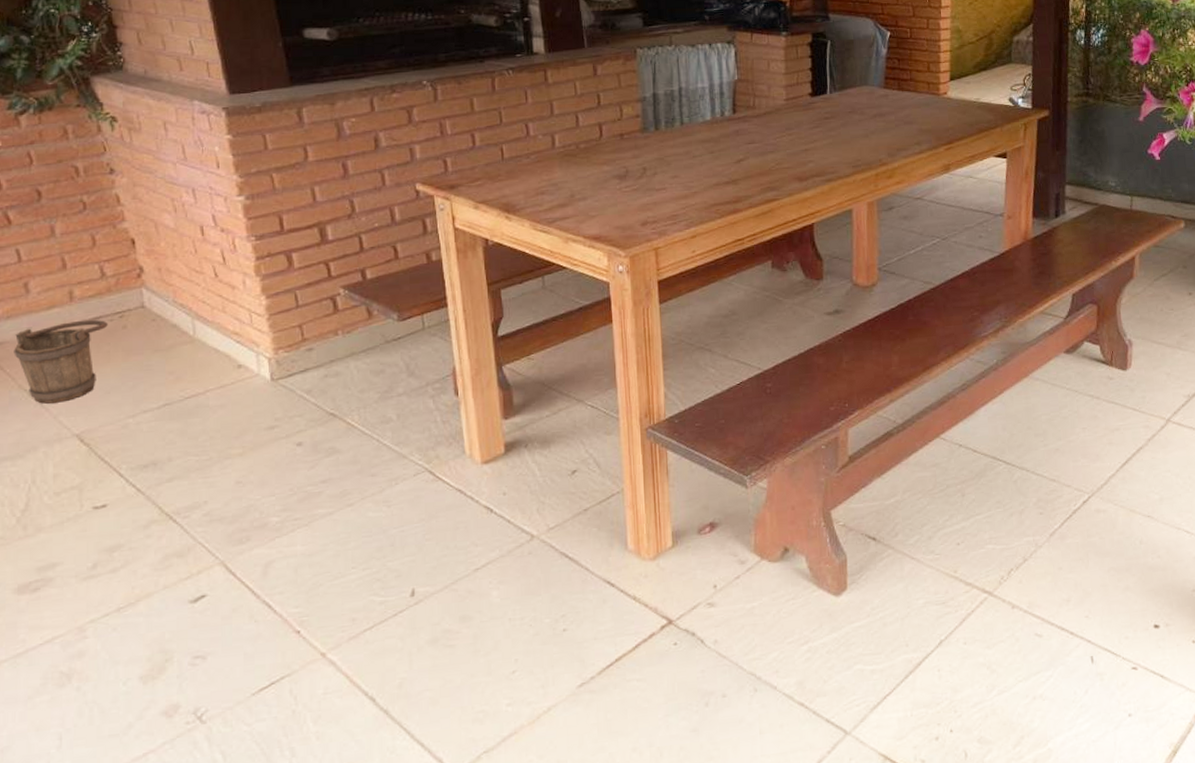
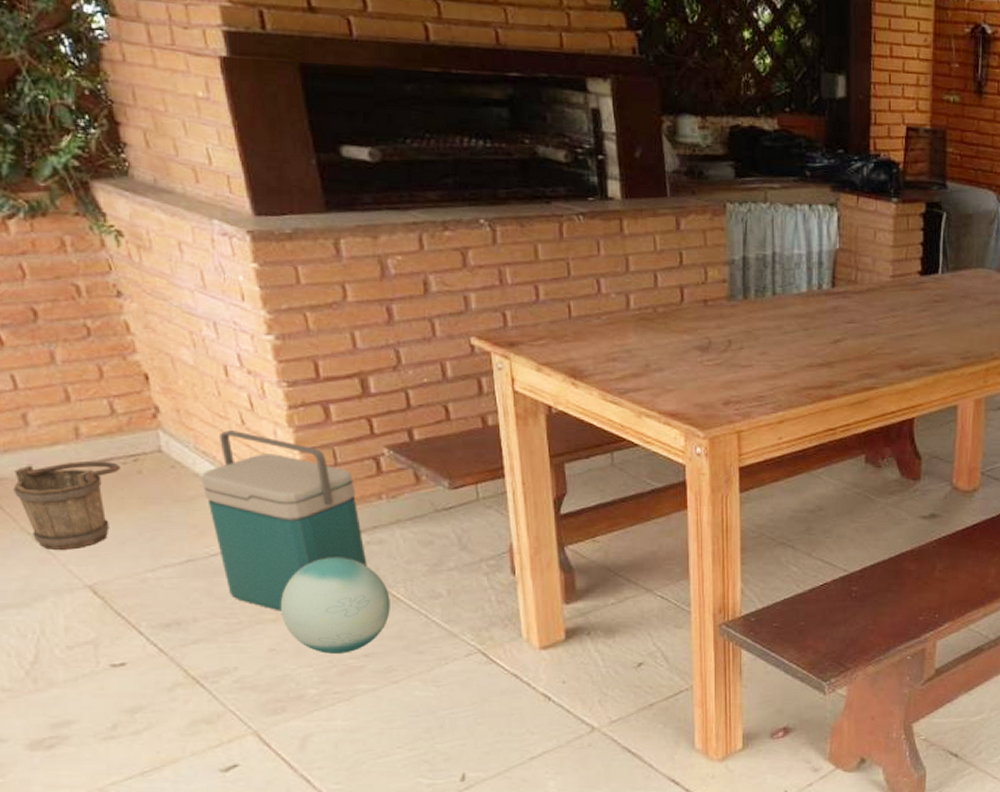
cooler: none [178,282,325,446] -> present [201,429,367,611]
ball: none [246,391,346,482] -> present [280,557,390,654]

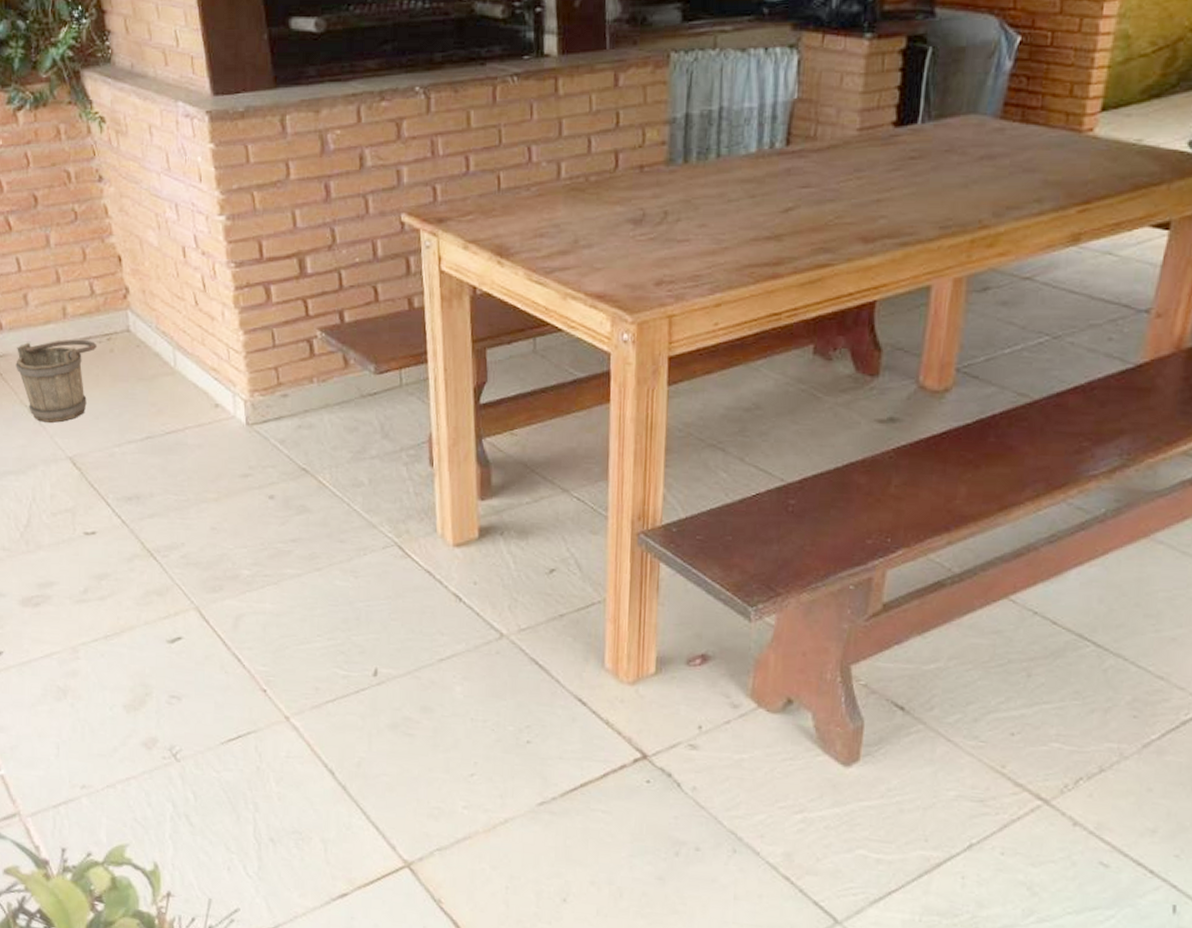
cooler: present [201,429,367,611] -> none [160,310,298,491]
ball: present [280,557,390,654] -> none [221,439,317,537]

